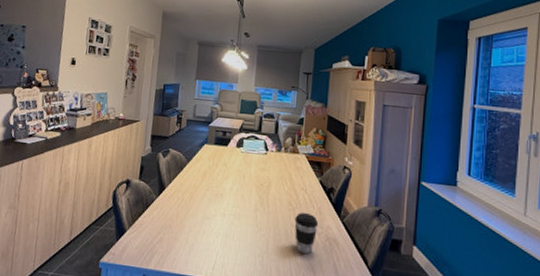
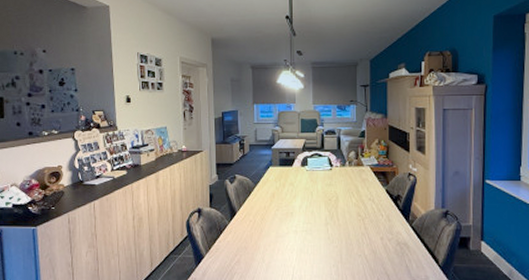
coffee cup: present [294,213,319,254] -> none [365,222,389,259]

